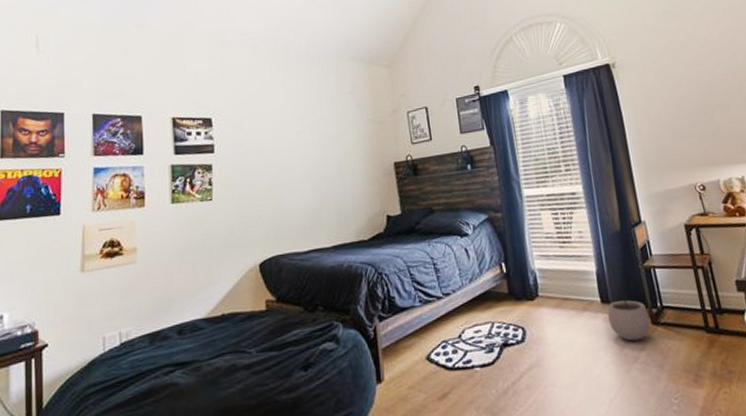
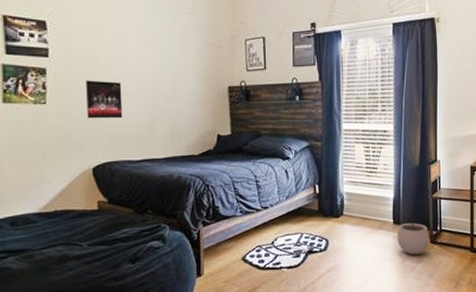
album cover: none [250,170,288,212] -> present [86,80,123,119]

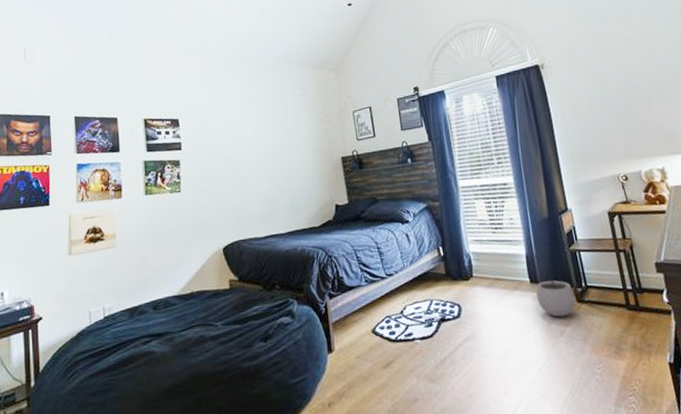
album cover: present [86,80,123,119] -> none [213,165,247,202]

